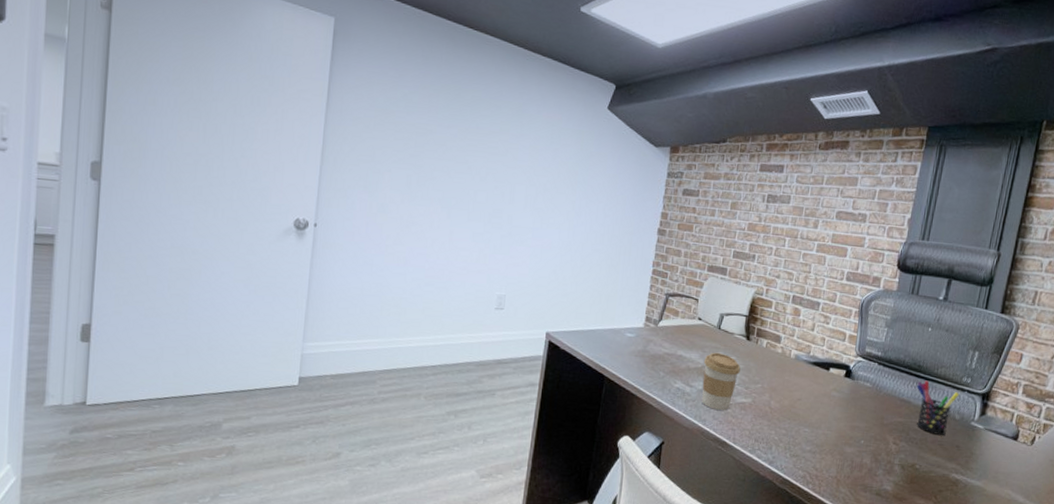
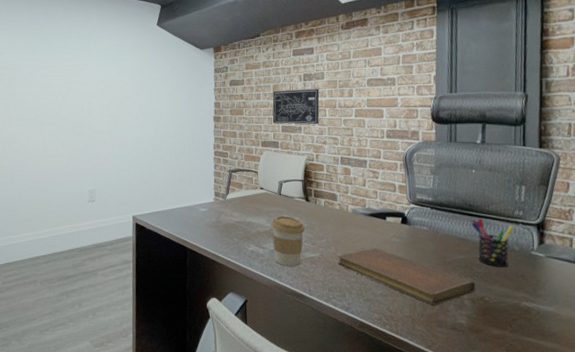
wall art: none [724,209,782,255] -> present [272,88,320,125]
notebook: none [769,400,909,468] -> present [337,248,476,306]

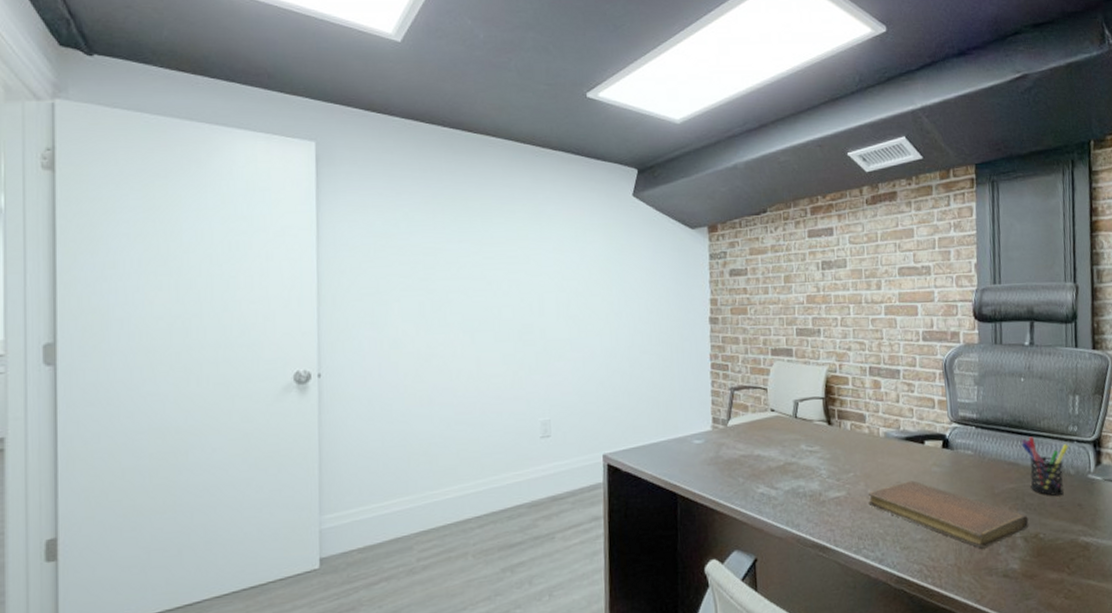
coffee cup: present [271,215,305,267] -> none [785,444,828,512]
wall art: present [272,88,320,125] -> none [784,279,842,326]

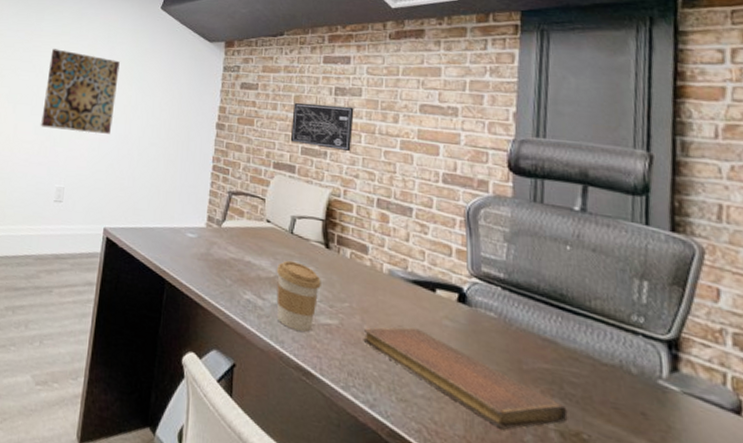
wall art: none [508,258,596,355] -> present [41,49,120,134]
wall art: none [784,279,842,326] -> present [290,102,354,152]
coffee cup: none [785,444,828,512] -> present [276,260,321,333]
pen holder: present [1021,436,1069,496] -> none [562,315,631,395]

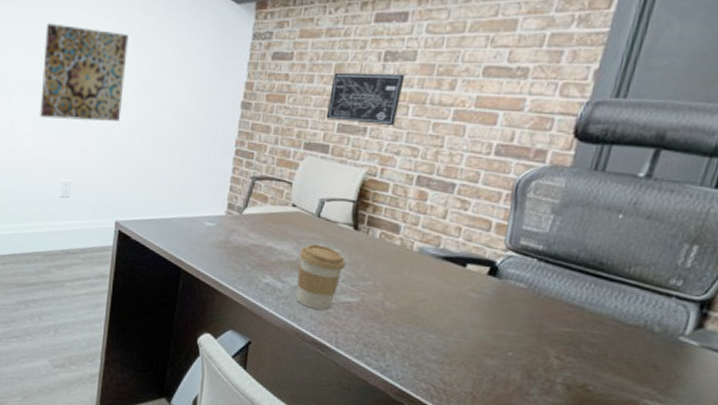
notebook: present [363,327,568,430] -> none [383,301,579,386]

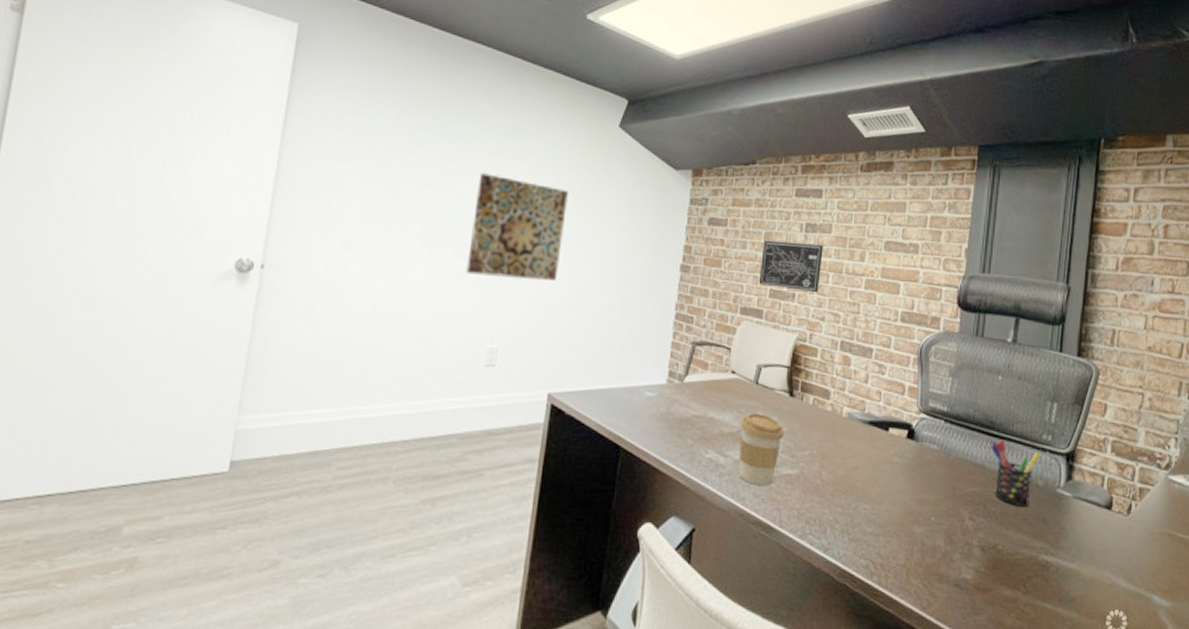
pen holder: none [592,281,663,351] -> present [991,439,1041,507]

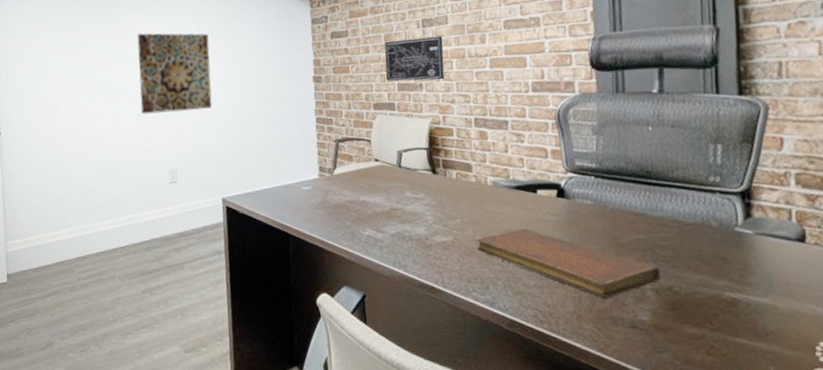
coffee cup: present [739,412,784,486] -> none [390,192,433,254]
notebook: none [821,468,988,553] -> present [476,228,661,299]
pen holder: present [991,439,1041,507] -> none [650,187,710,248]

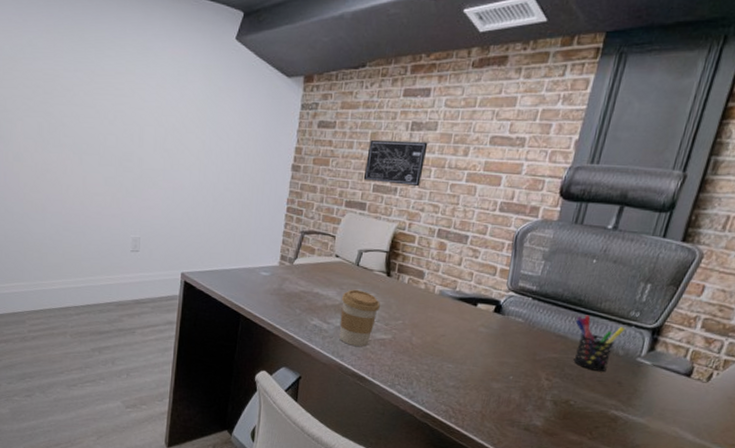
wall art: present [137,33,212,114] -> none [111,90,192,182]
coffee cup: none [390,192,433,254] -> present [339,289,380,347]
notebook: present [476,228,661,299] -> none [410,335,564,404]
pen holder: none [650,187,710,248] -> present [573,315,626,371]

